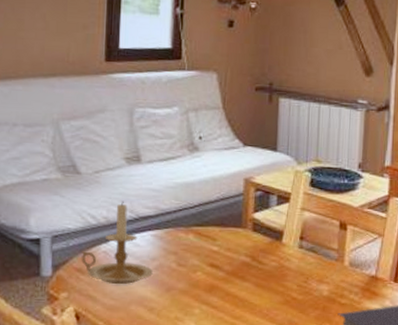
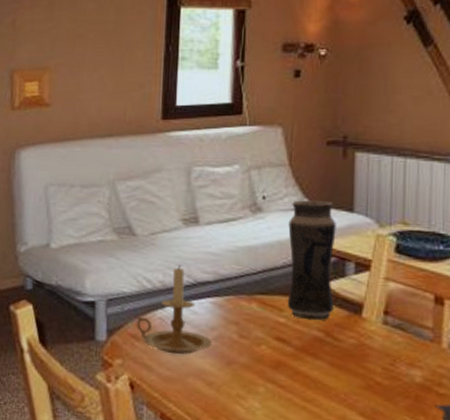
vase: none [219,140,262,248] -> present [287,200,336,321]

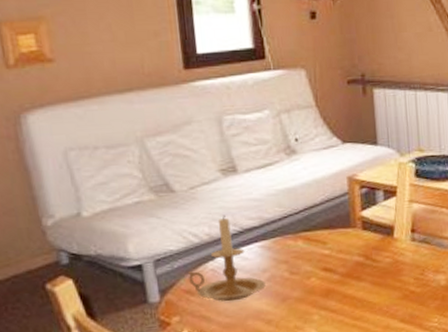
vase: present [287,200,336,321] -> none [321,137,370,248]

